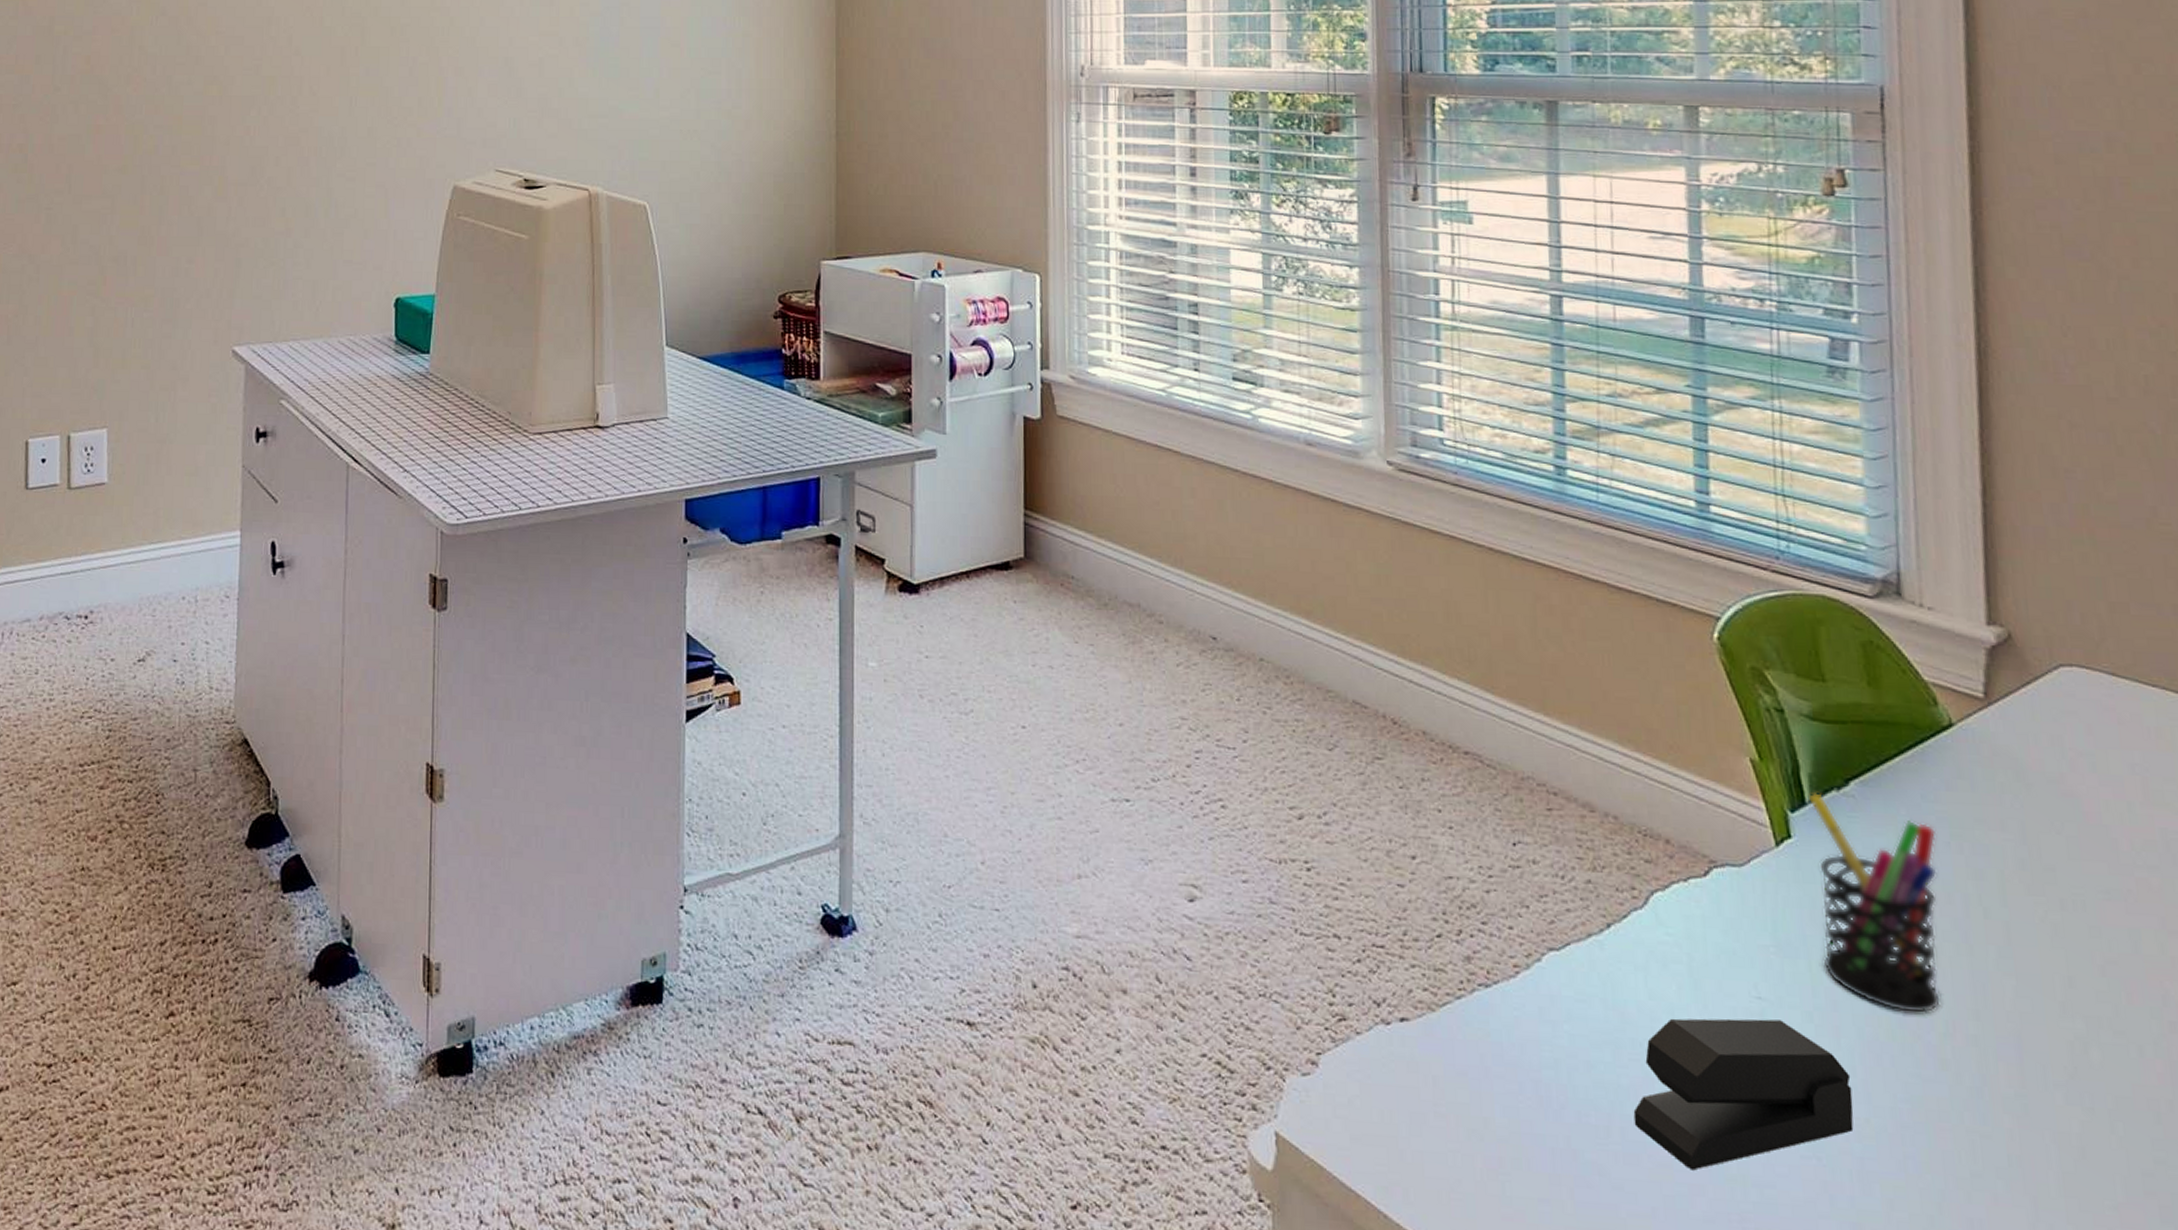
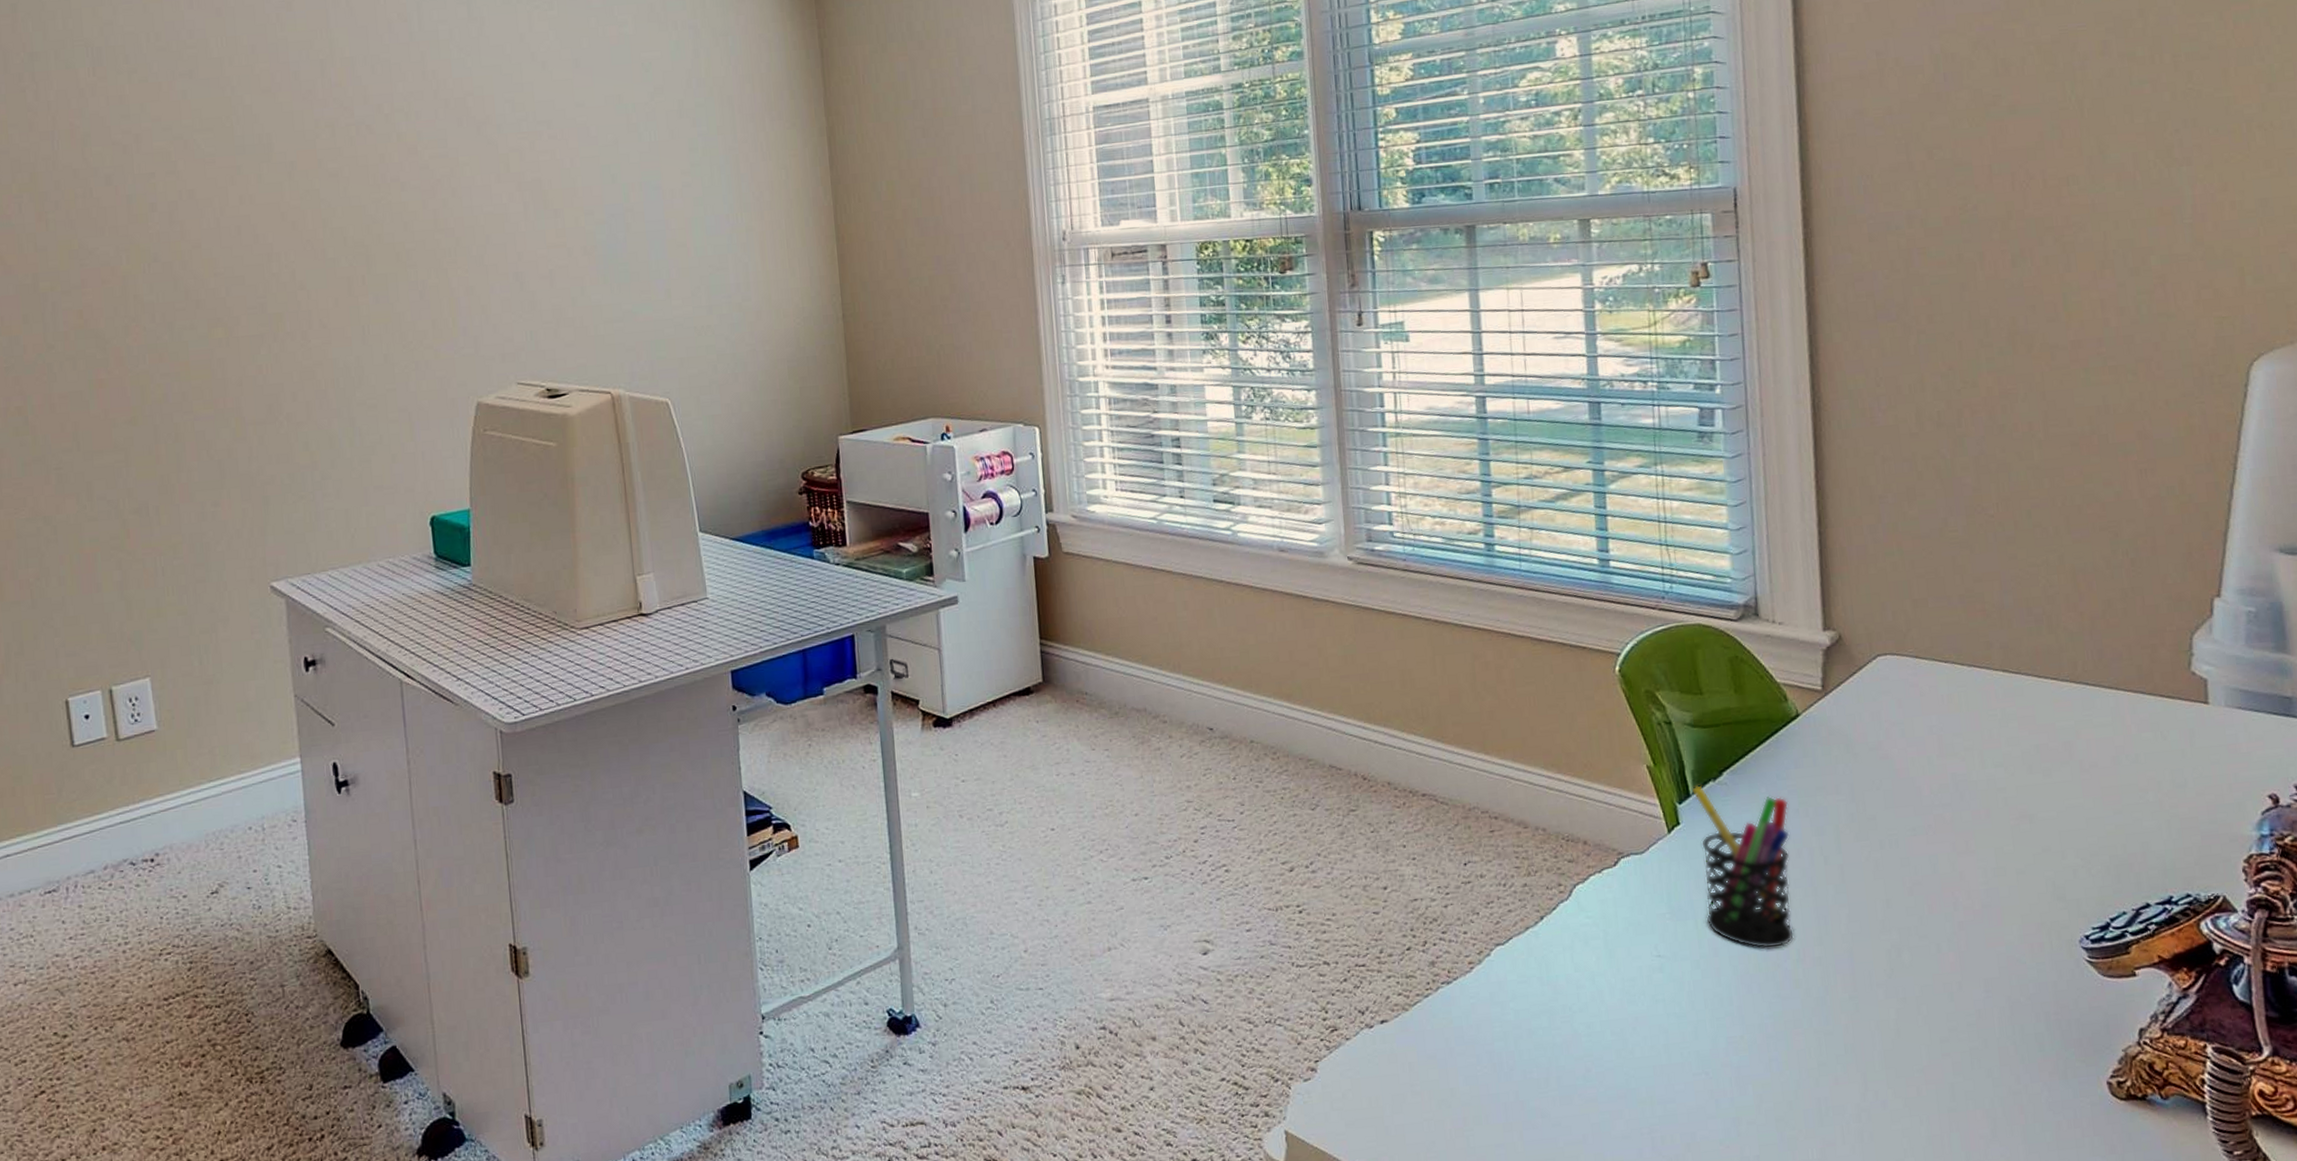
stapler: present [1633,1018,1854,1171] -> none [1566,970,1732,1100]

